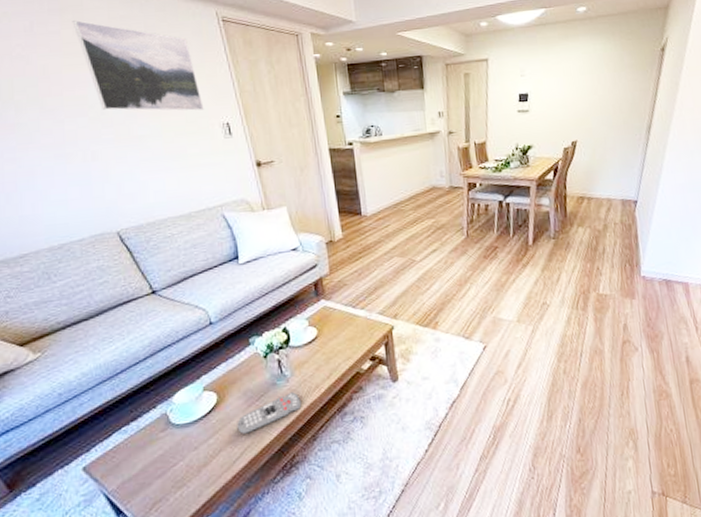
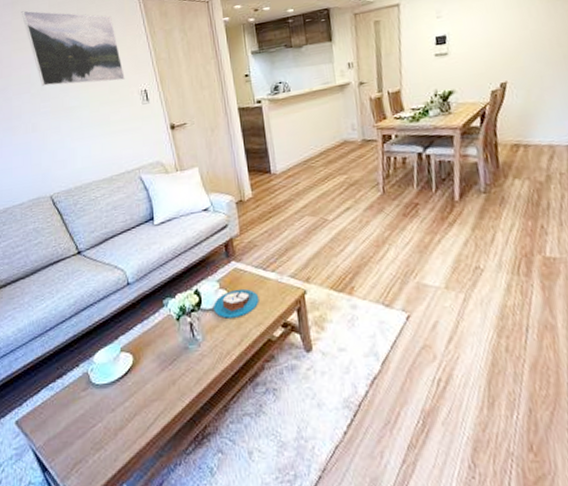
remote control: present [237,392,302,434] -> none [151,357,213,399]
candle: none [302,325,349,355] -> present [213,288,259,319]

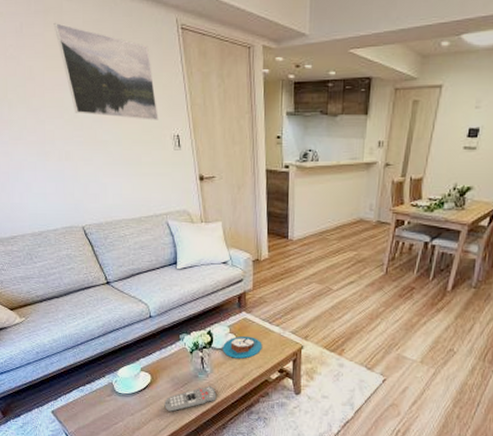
remote control: none [151,357,213,399] -> present [164,386,217,412]

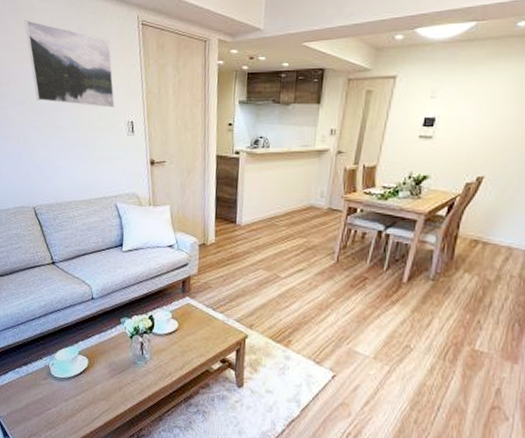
remote control: present [164,386,217,412] -> none [100,373,155,400]
candle: present [223,335,262,359] -> none [163,321,205,347]

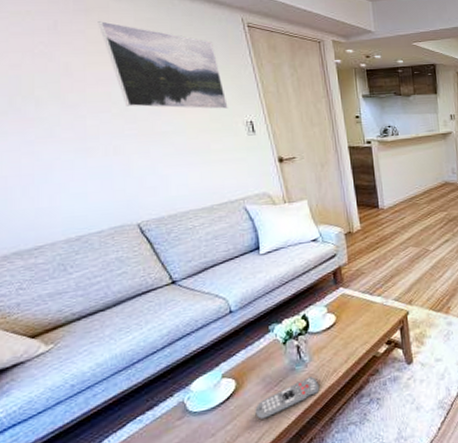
remote control: none [100,373,155,400] -> present [255,376,320,419]

